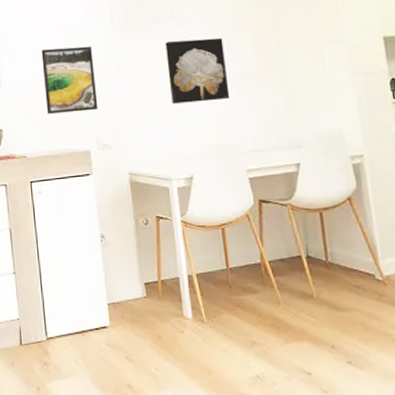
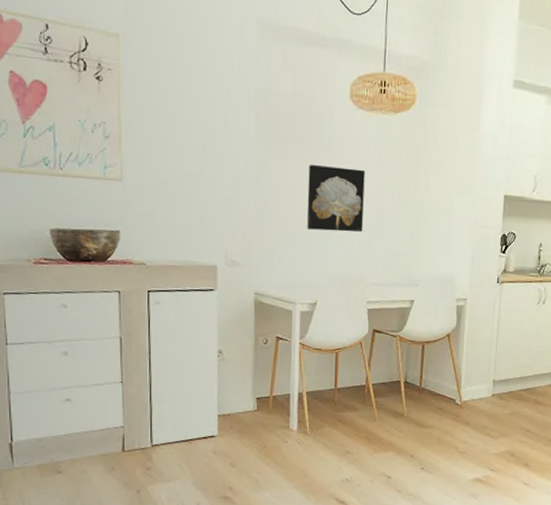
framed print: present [41,46,98,114] -> none [173,148,232,225]

